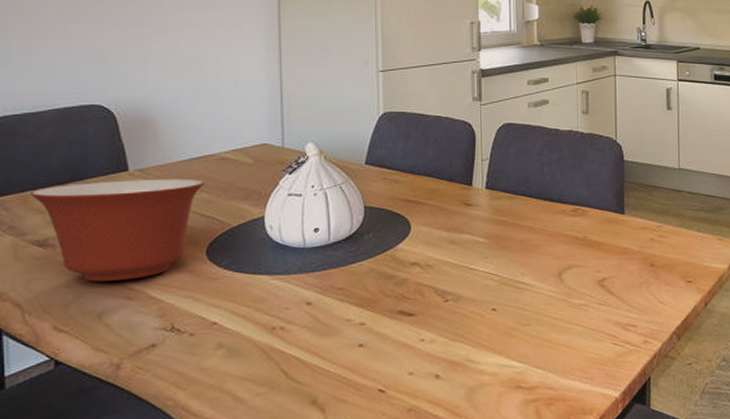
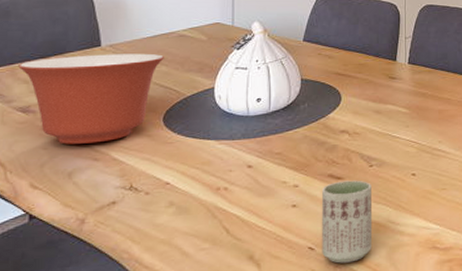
cup: none [392,316,450,406] -> present [322,180,373,263]

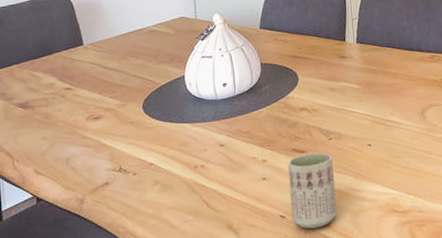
mixing bowl: present [18,53,164,144] -> none [15,48,138,134]

